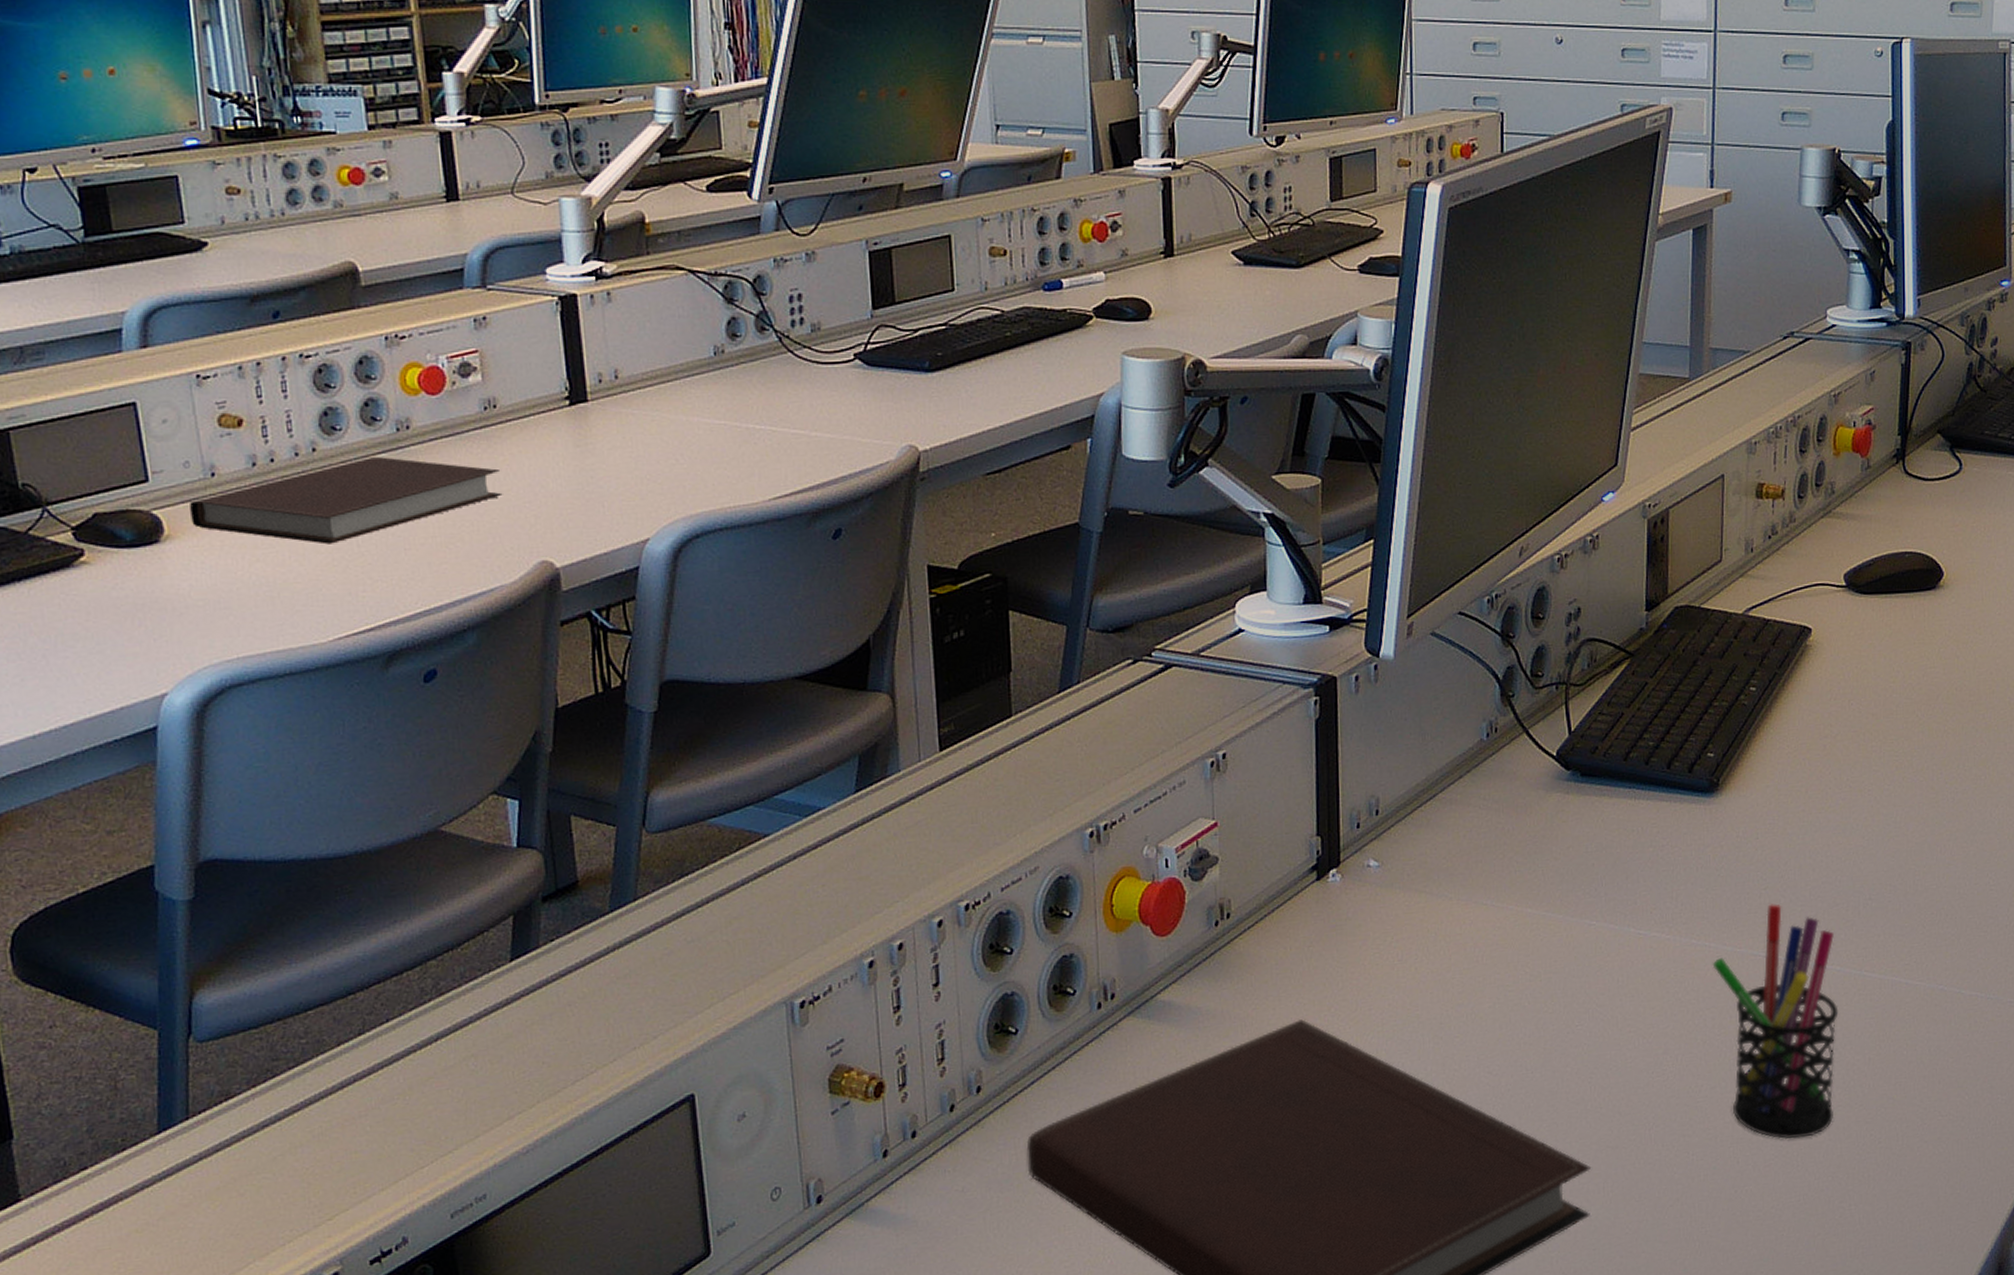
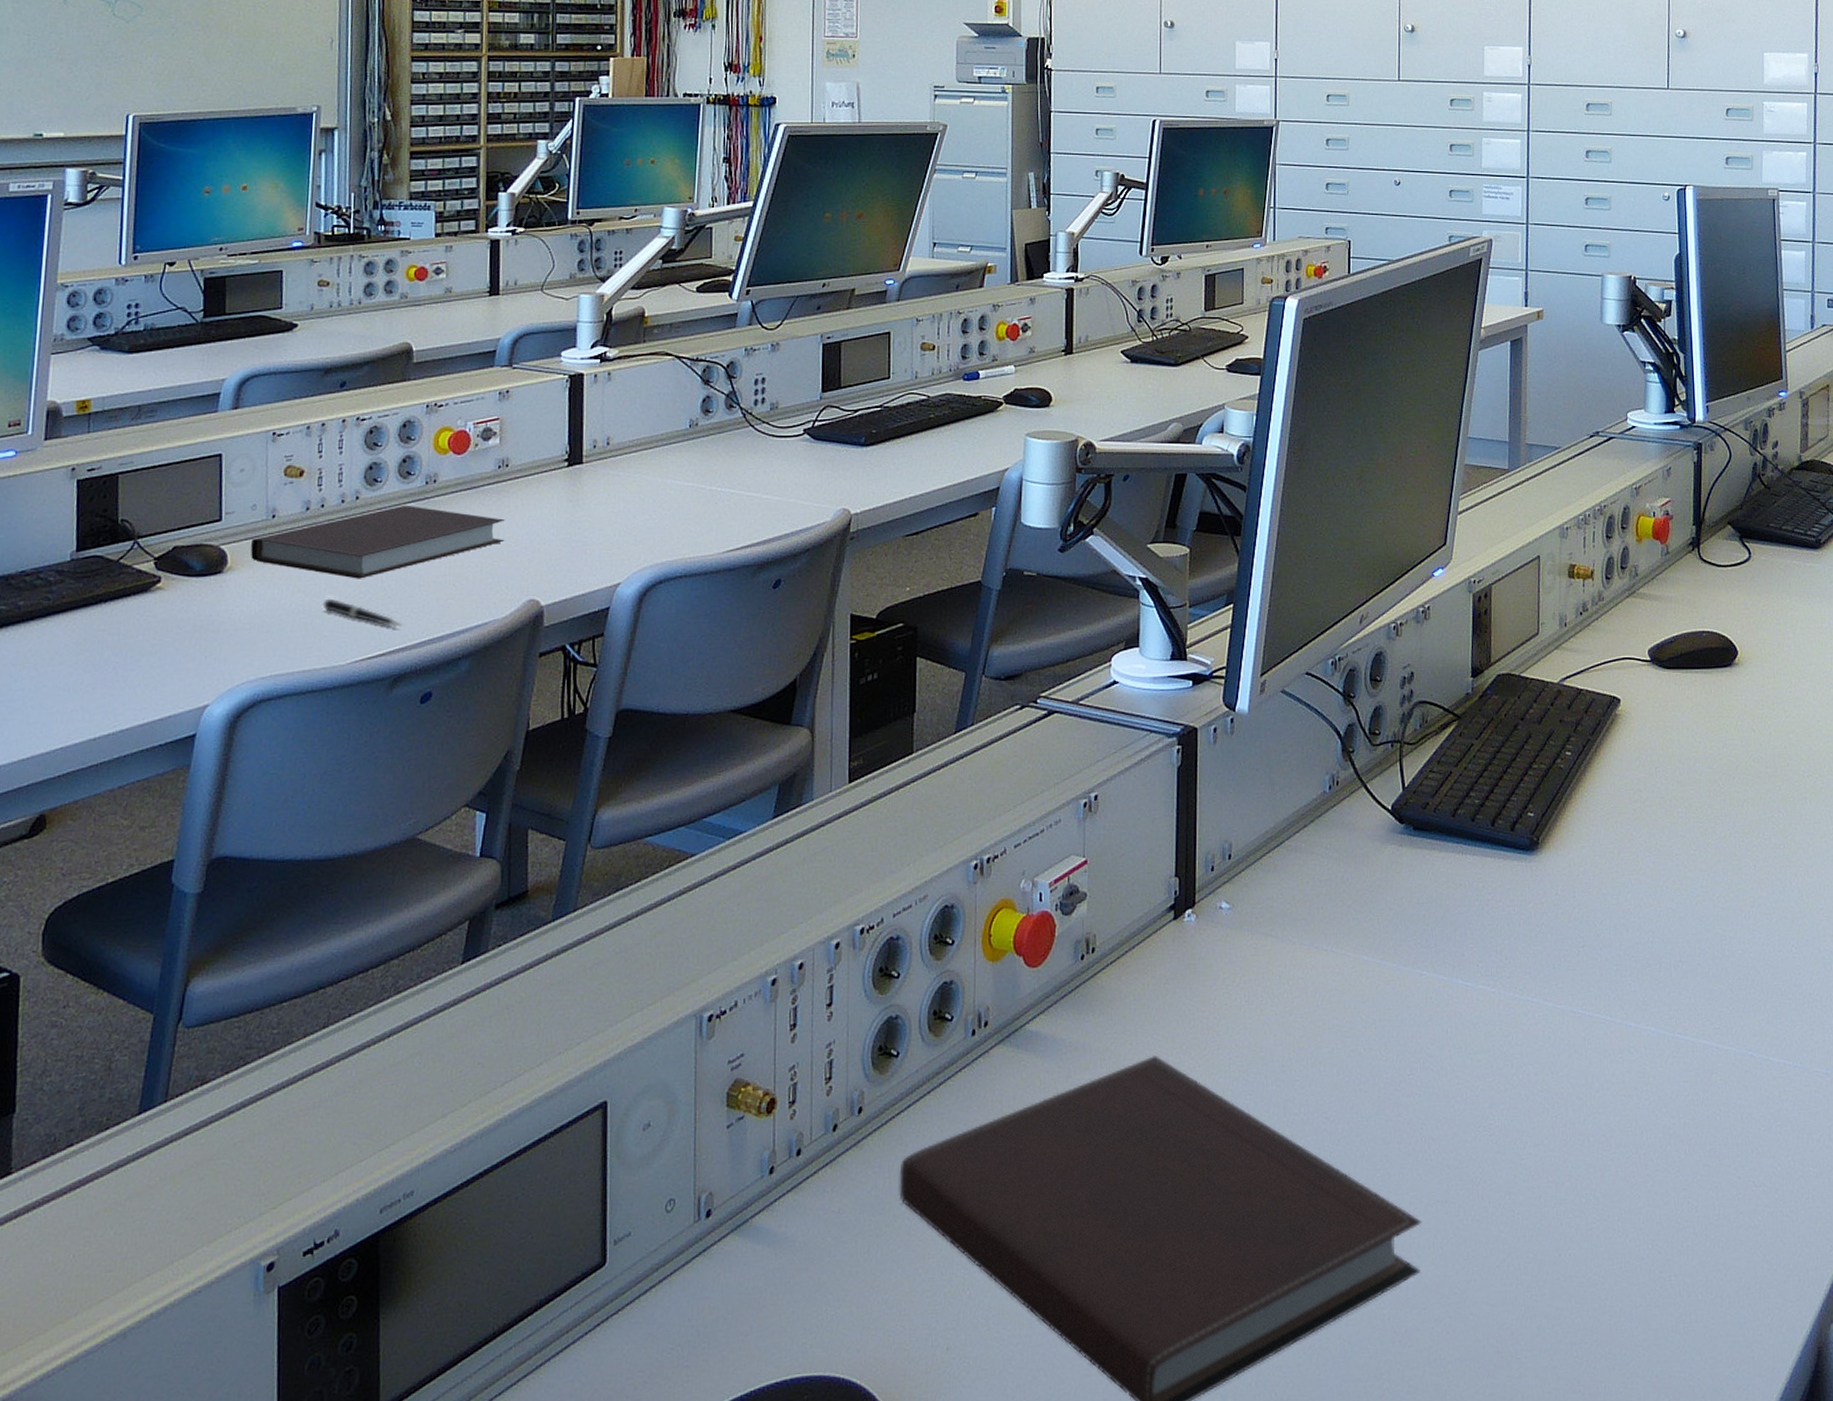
pen: none [289,567,392,598] -> present [322,598,404,627]
pen holder: present [1712,903,1839,1139] -> none [1534,962,1654,1203]

